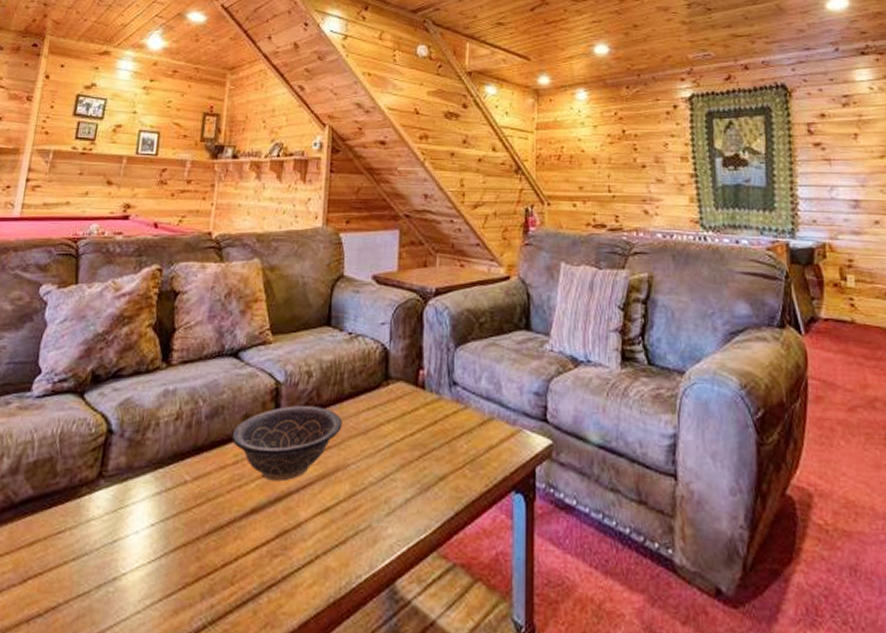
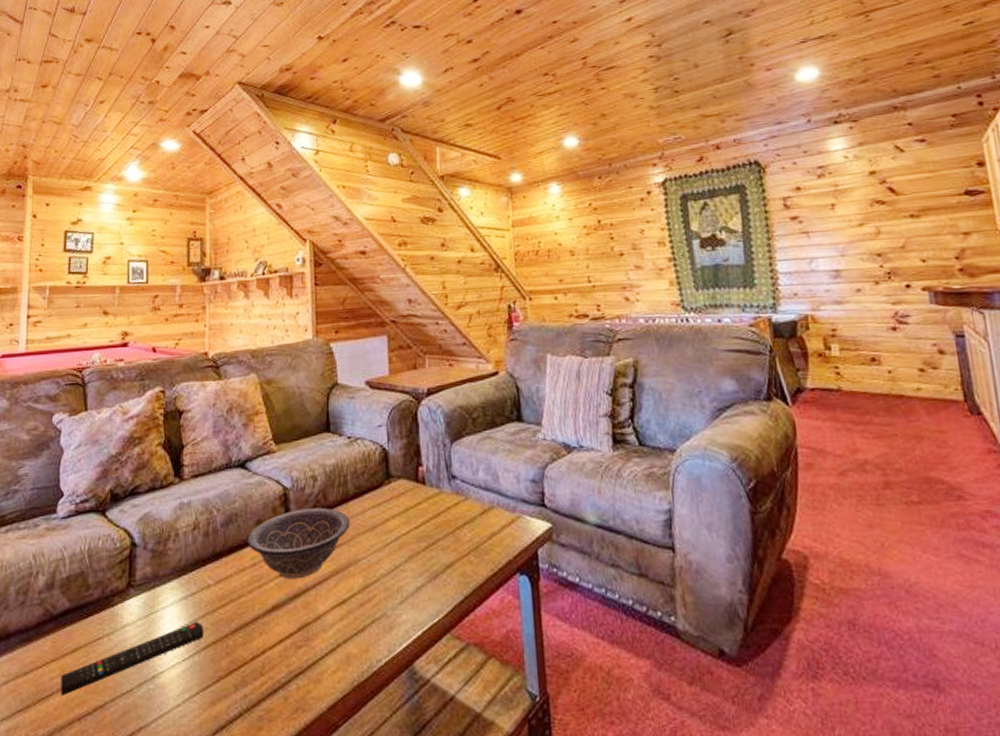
remote control: none [11,521,175,593] -> present [61,622,204,696]

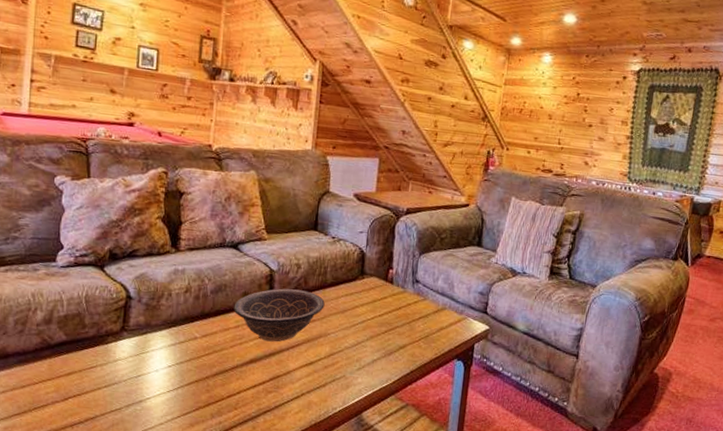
remote control: present [61,622,204,696] -> none [55,364,189,407]

